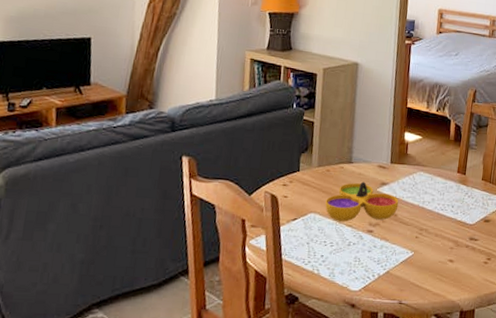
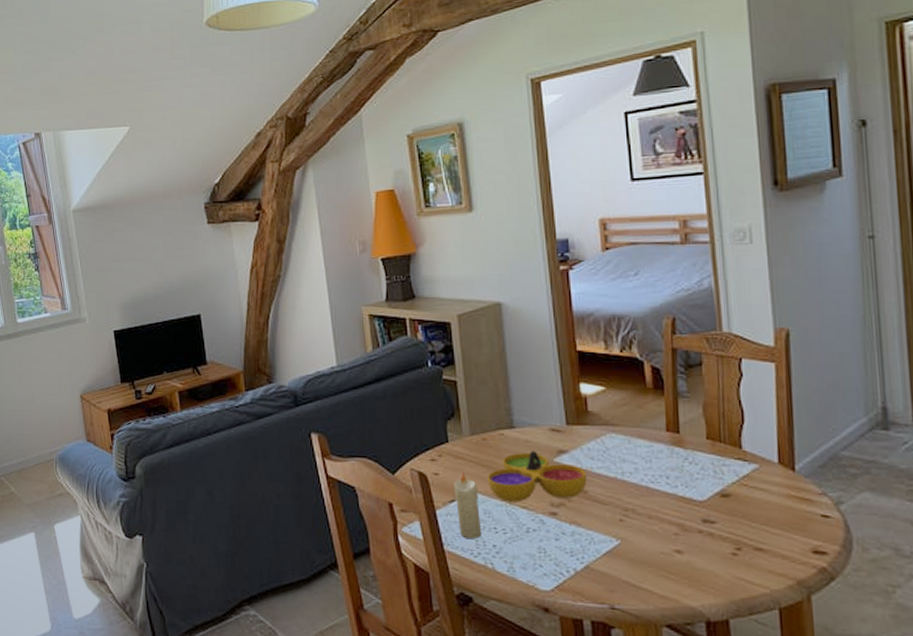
candle: none [296,196,317,250] -> present [454,472,482,538]

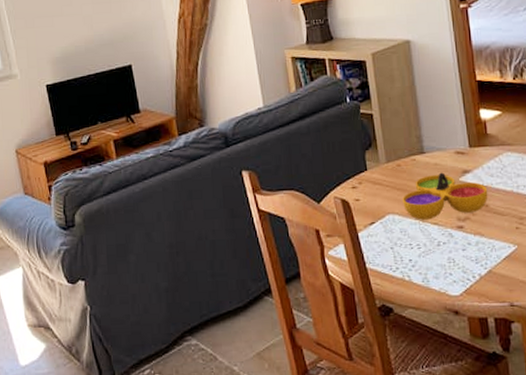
candle: present [454,472,482,538] -> none [373,196,400,255]

